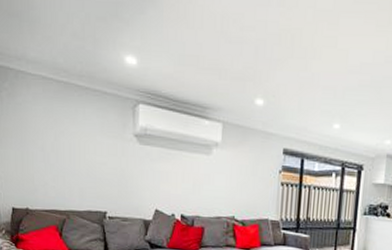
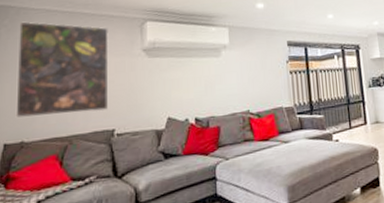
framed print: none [17,86,103,193] -> present [15,21,110,118]

